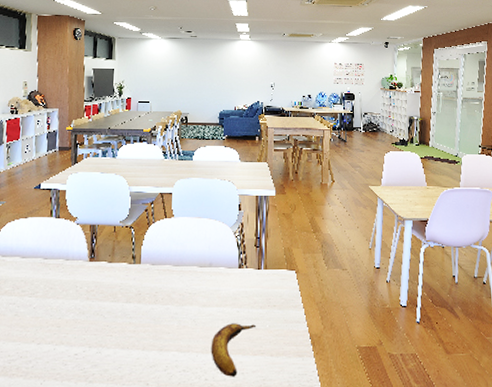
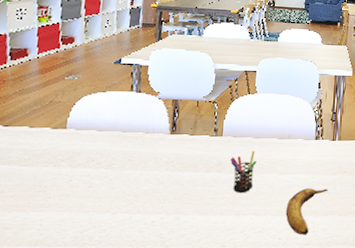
pen holder: none [150,280,177,327] -> present [230,151,257,194]

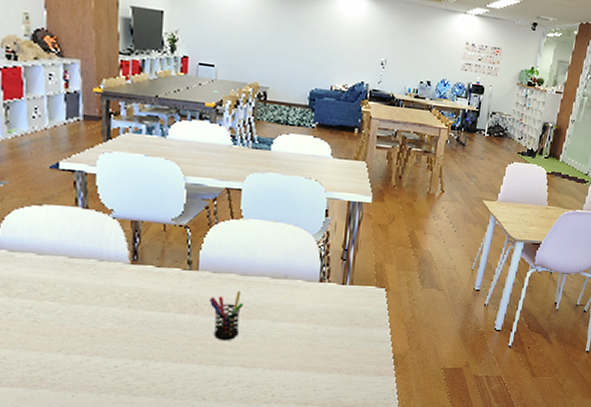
banana: present [285,188,329,235] -> none [280,340,335,393]

